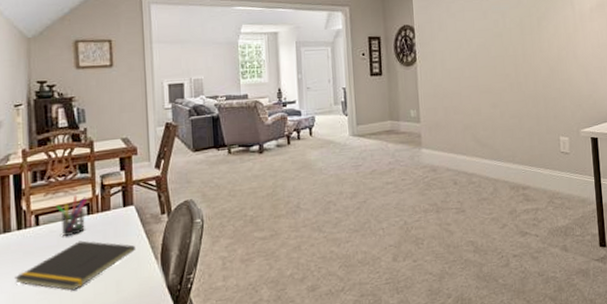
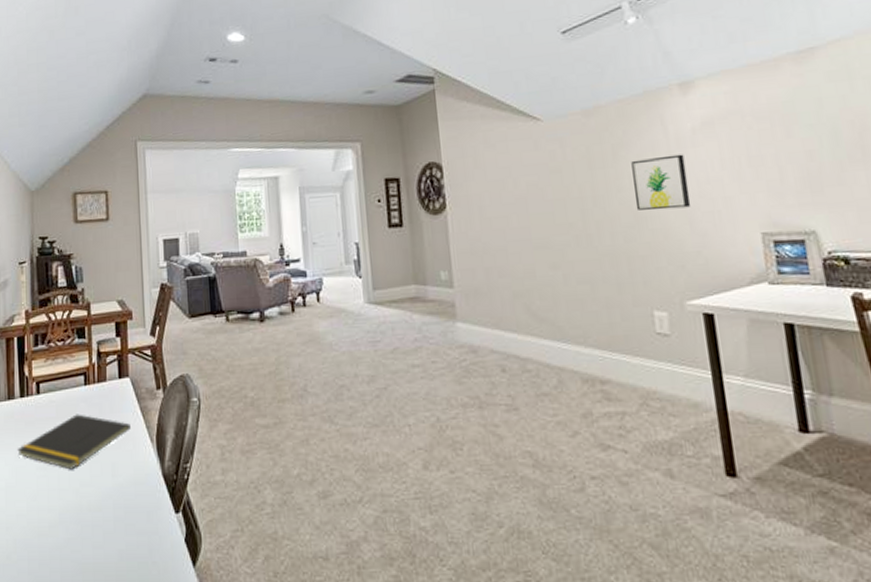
pen holder: present [55,195,88,237] -> none [55,362,85,409]
wall art: none [550,26,587,66] -> present [631,154,691,210]

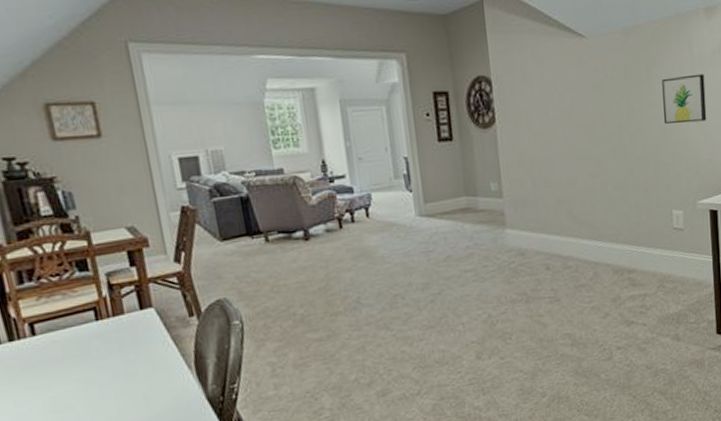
notepad: present [17,414,130,470] -> none [15,350,162,408]

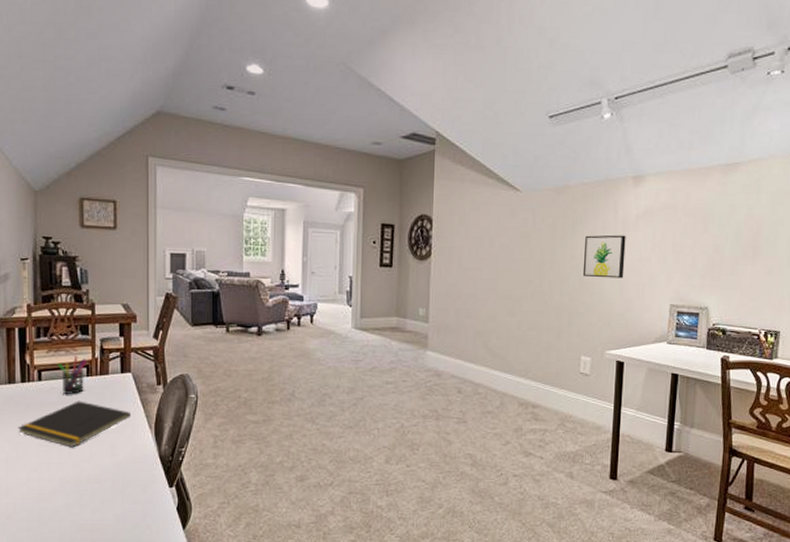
notepad: none [15,350,162,408] -> present [18,401,130,448]
pen holder: none [53,298,96,347] -> present [57,355,88,395]

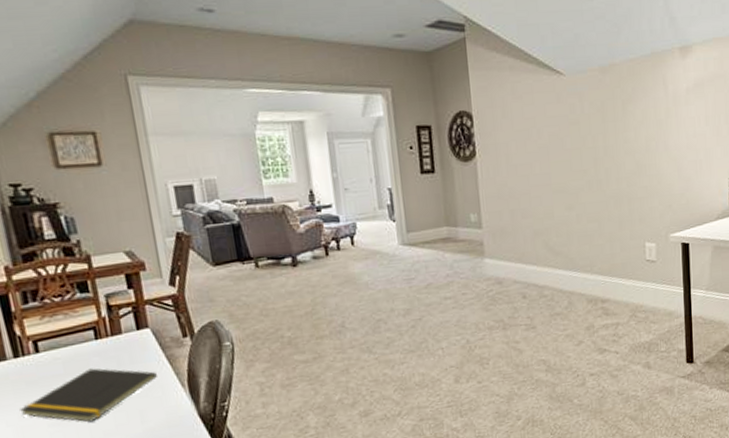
pen holder: present [57,355,88,395] -> none [56,318,95,365]
wall art: present [582,235,626,279] -> none [637,111,681,159]

